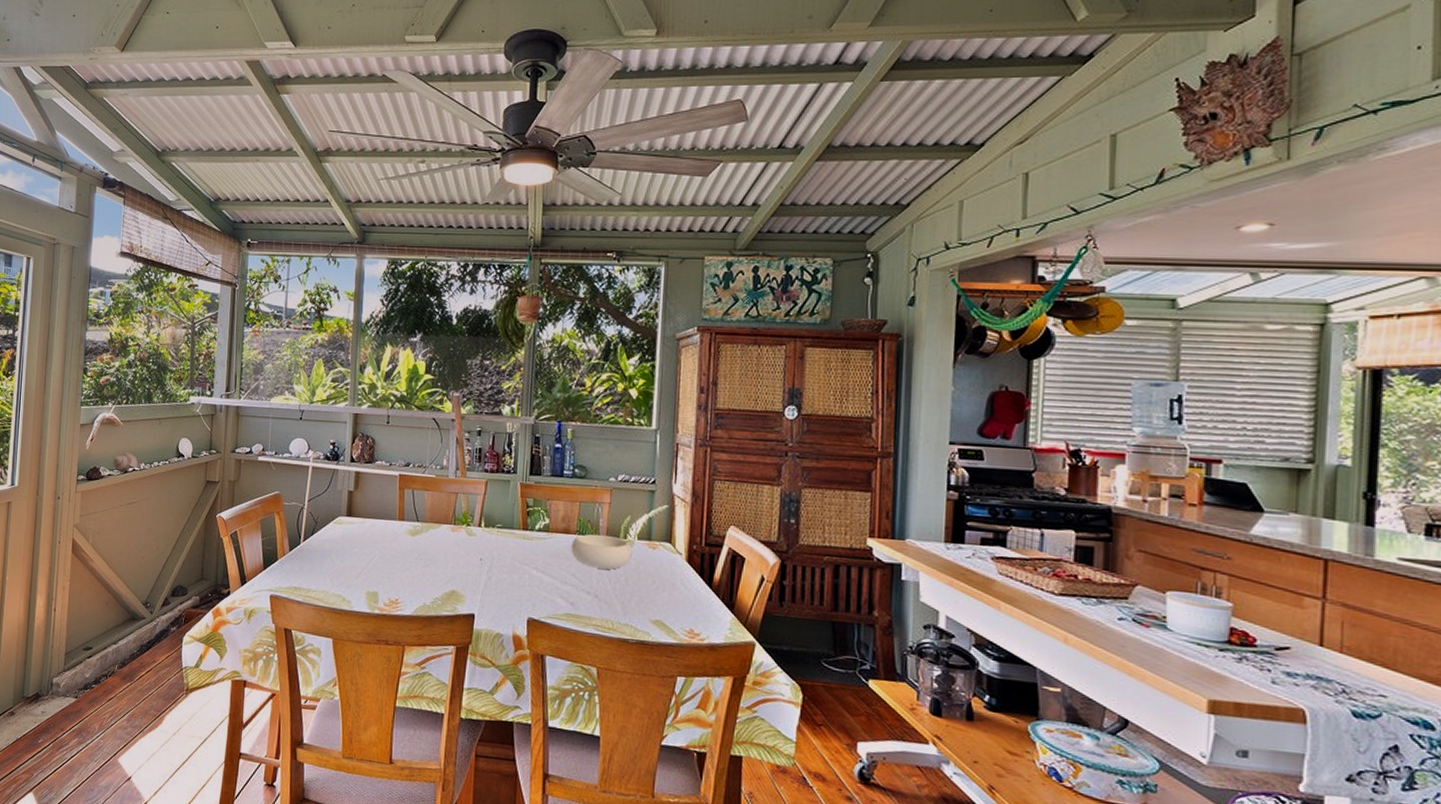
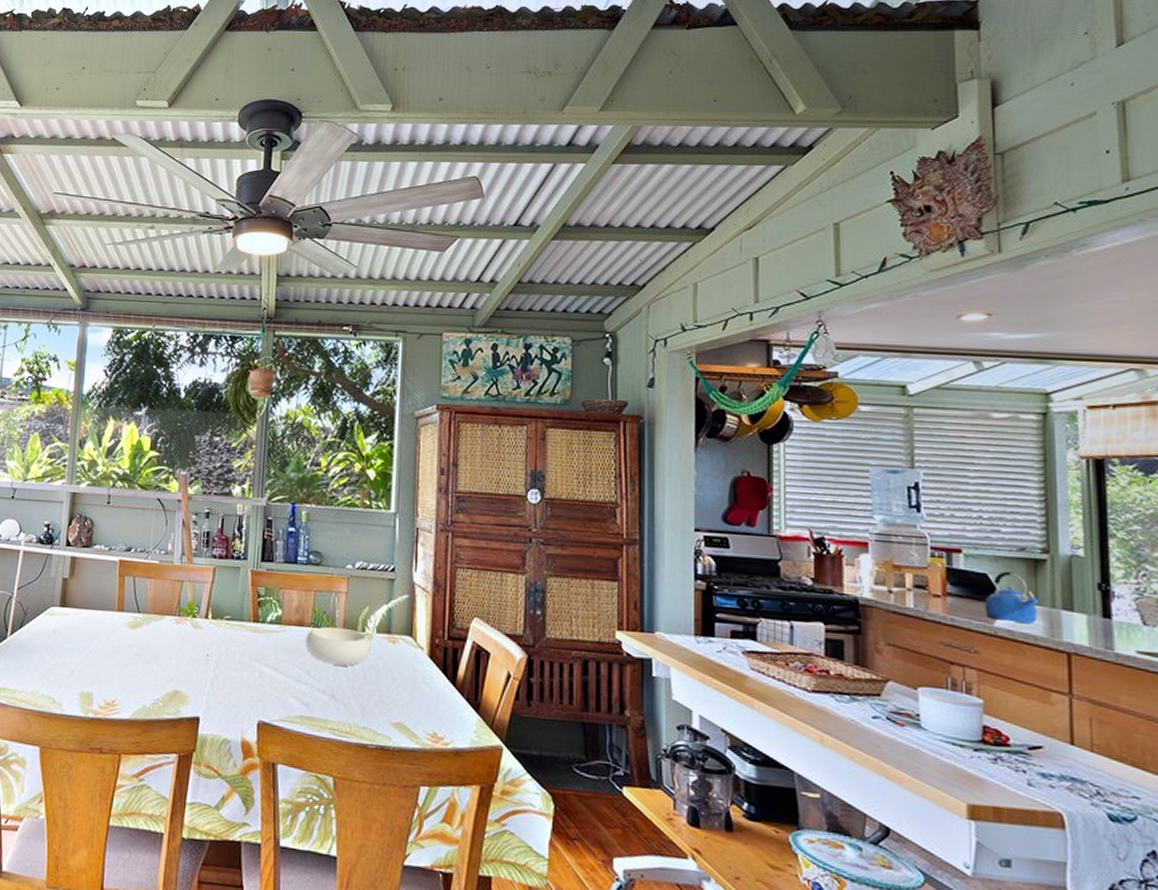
kettle: none [1242,481,1299,532] -> present [985,571,1039,625]

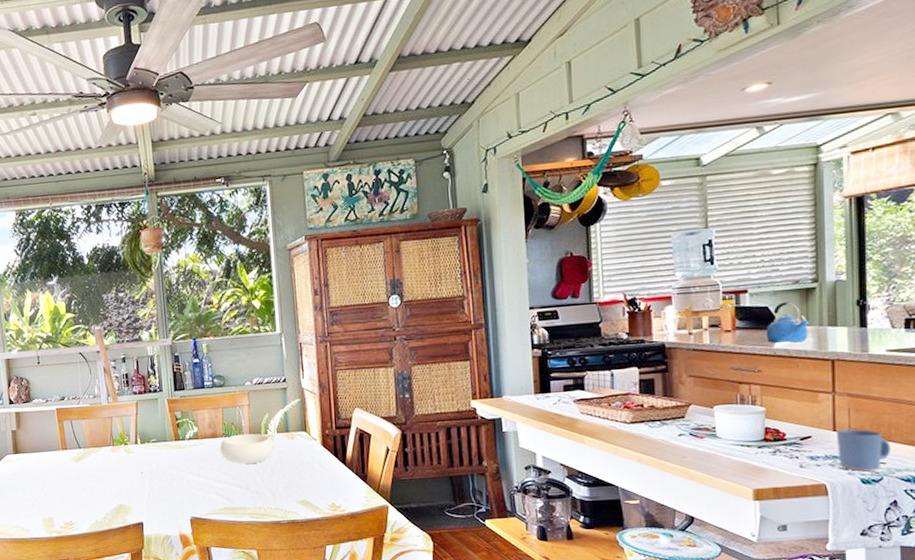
mug: none [1074,744,1146,807] -> present [835,429,890,472]

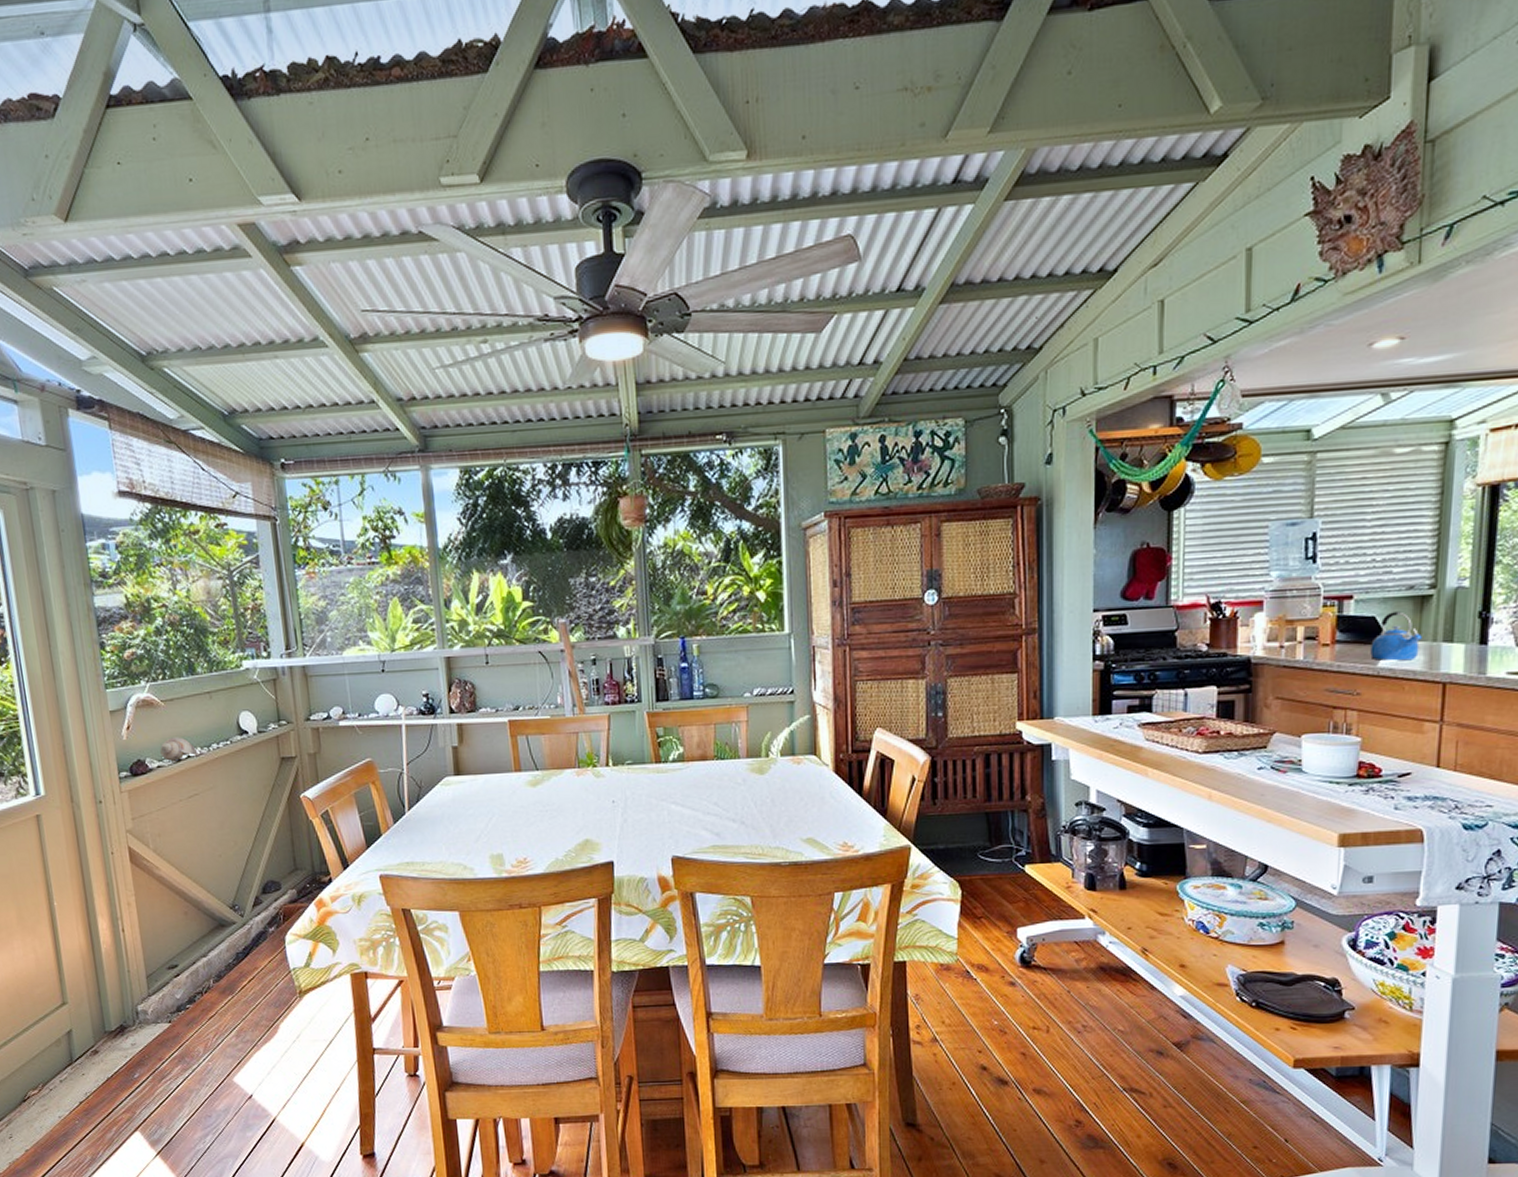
bowl: present [220,433,274,464] -> none [710,756,776,793]
mug: present [835,429,890,472] -> none [1439,765,1500,816]

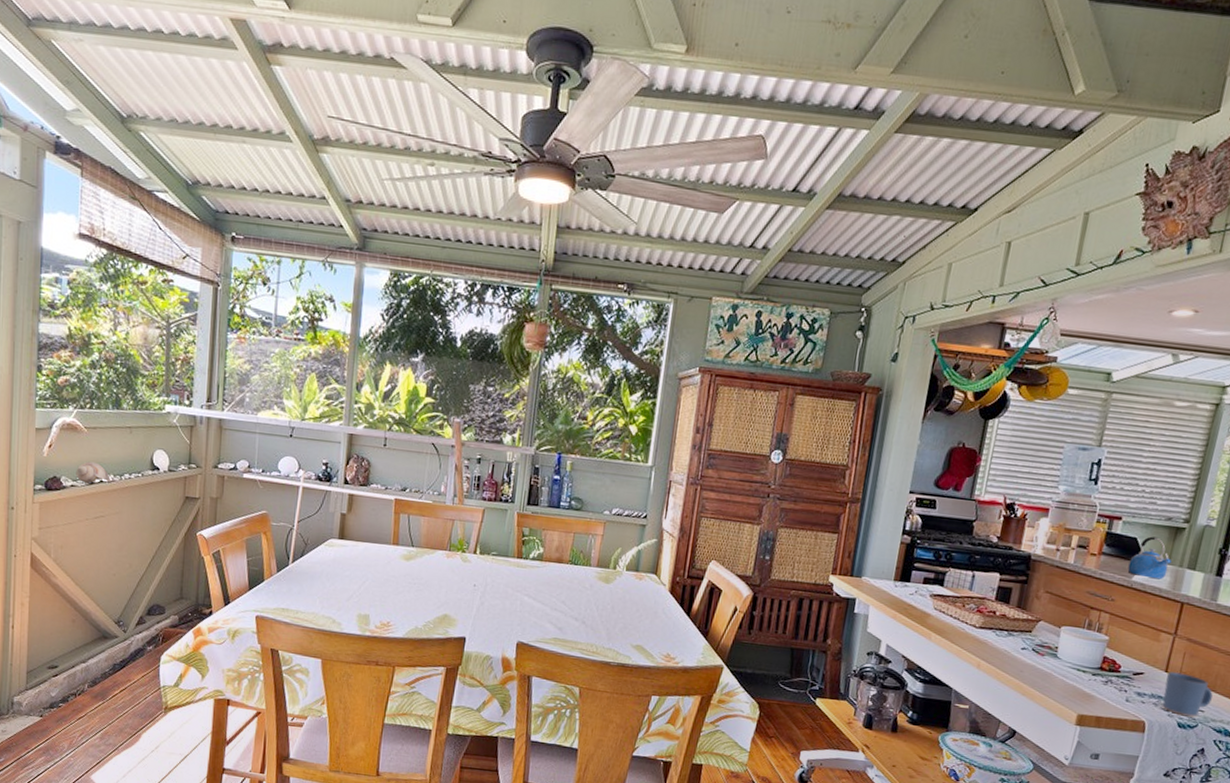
mug: none [1439,765,1500,816] -> present [1162,671,1213,718]

